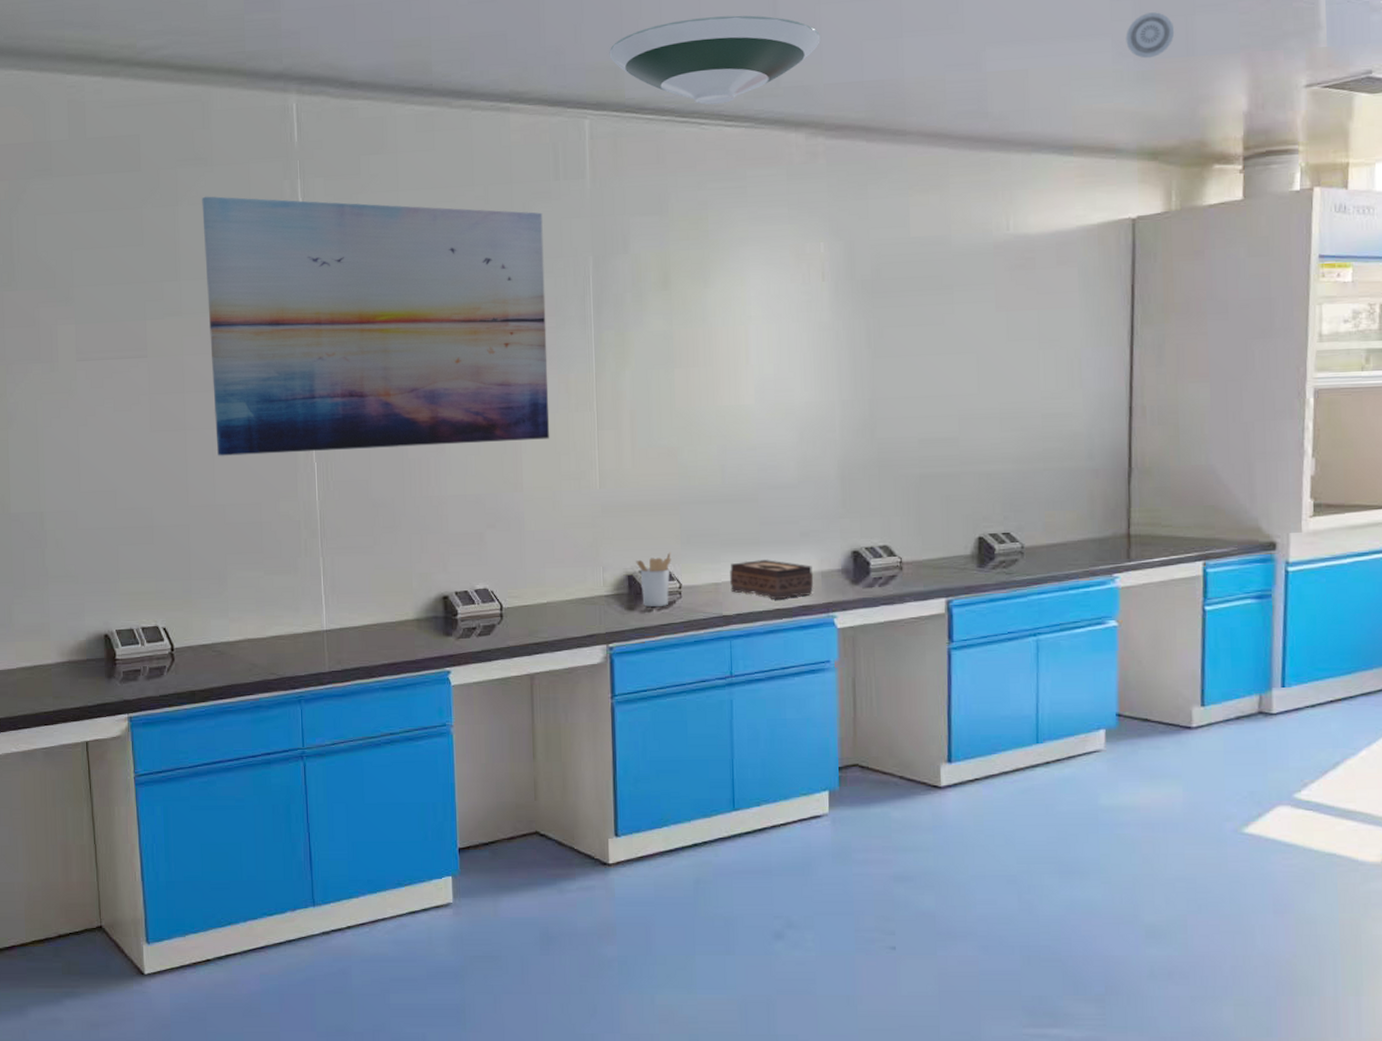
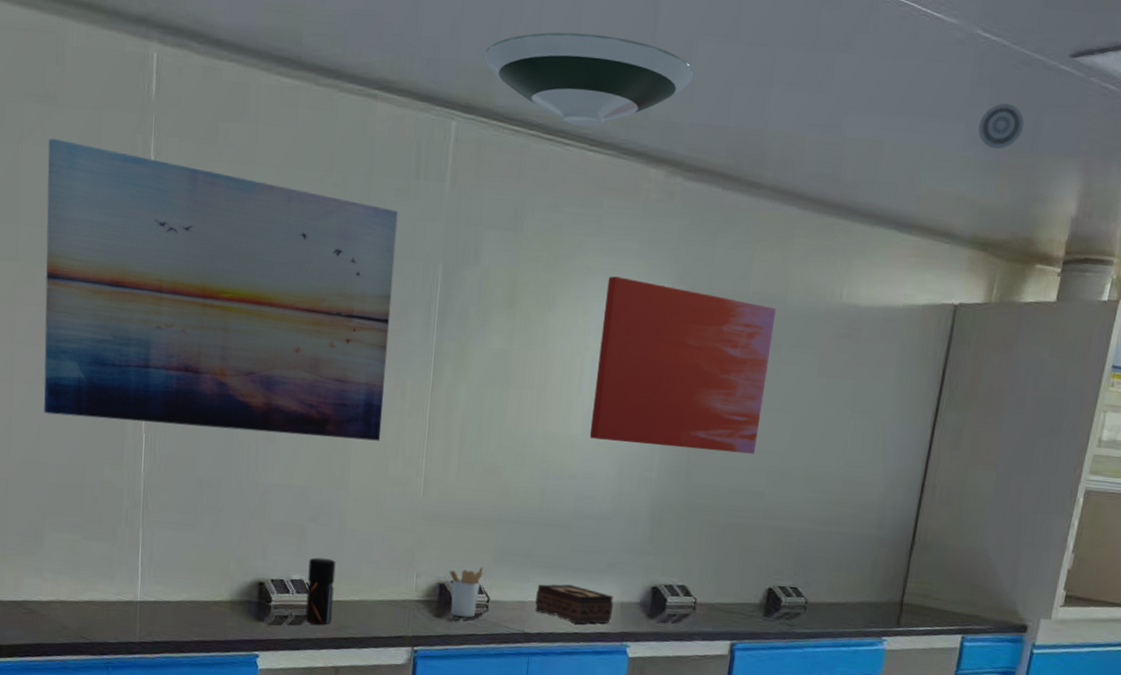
pepper grinder: none [491,564,521,633] -> present [305,557,336,625]
wall art: none [761,242,942,407] -> present [589,276,777,454]

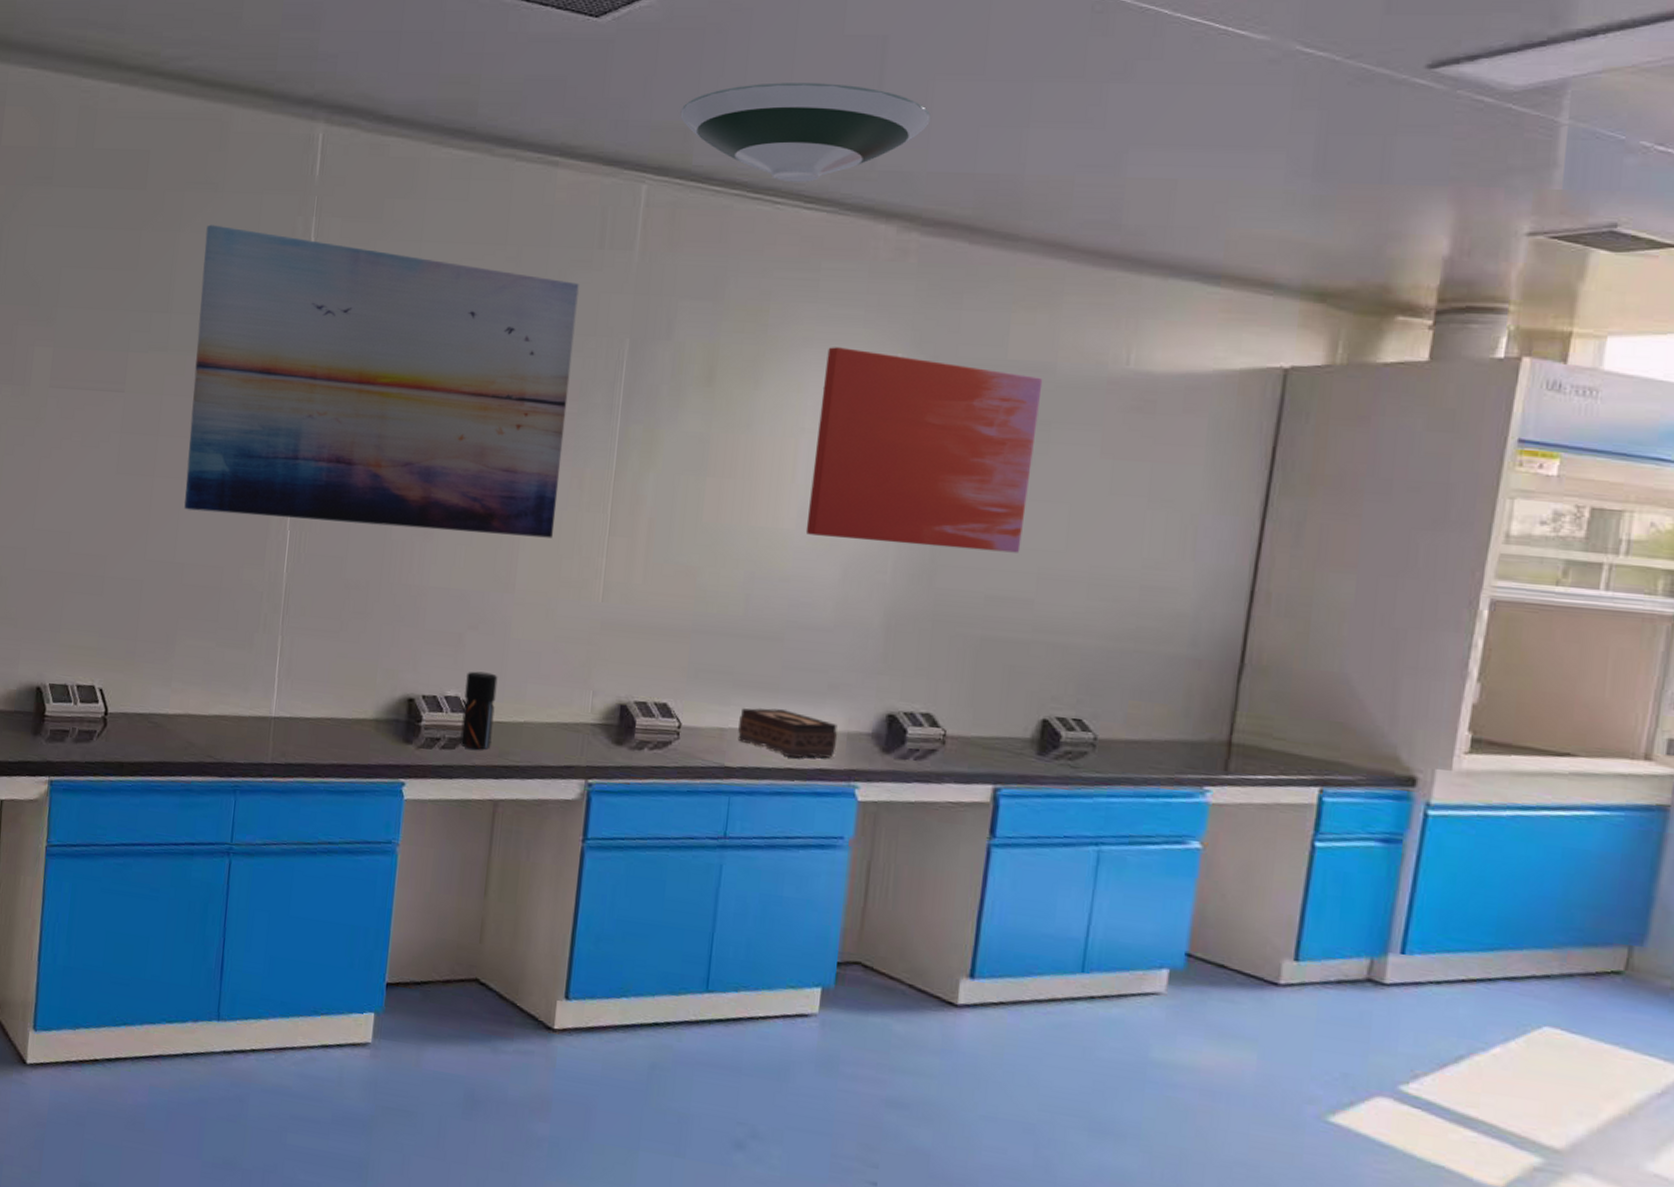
utensil holder: present [449,566,484,617] -> none [632,685,674,746]
smoke detector: present [978,103,1025,150] -> none [1304,127,1369,182]

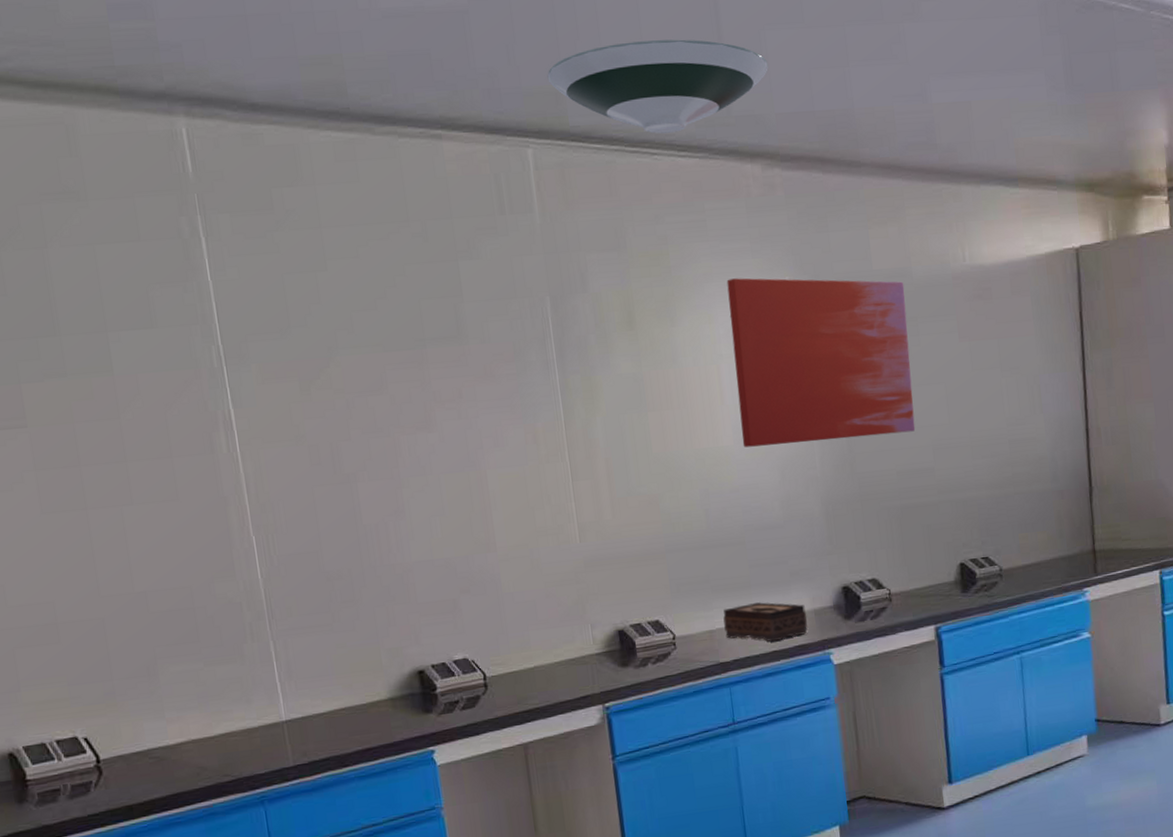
wall art: present [184,224,579,538] -> none [77,236,521,537]
pepper grinder: present [460,671,498,750] -> none [469,629,509,704]

